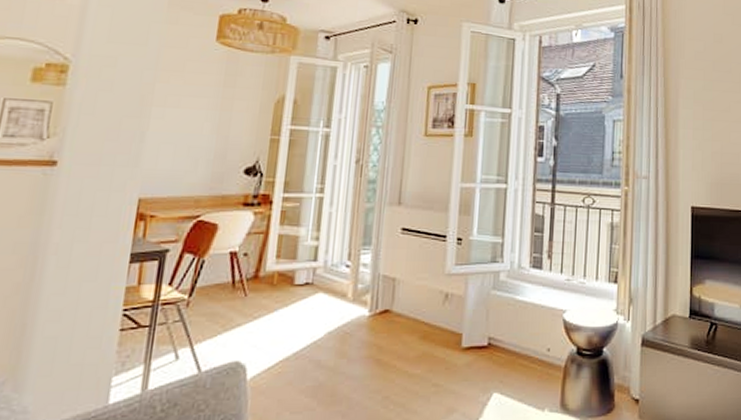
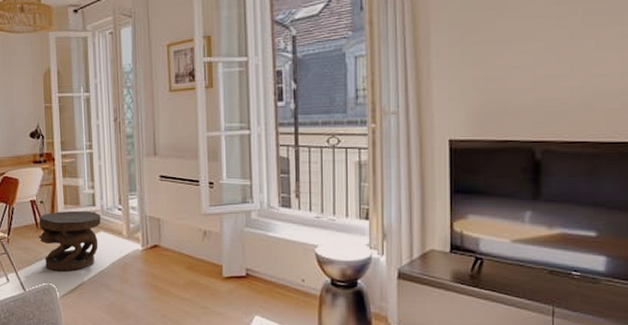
side table: none [234,267,322,344] -> present [38,211,101,272]

